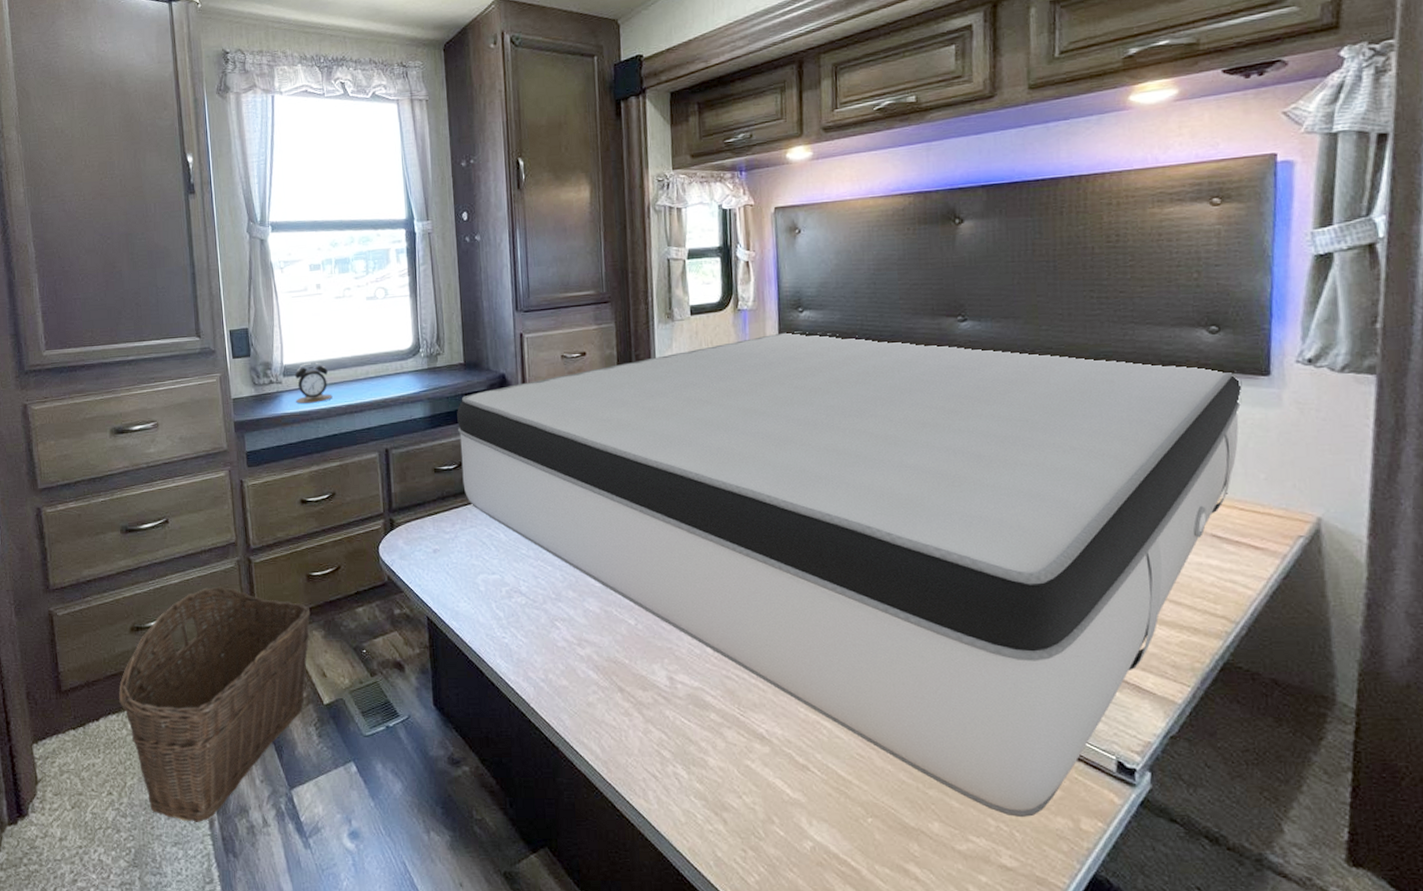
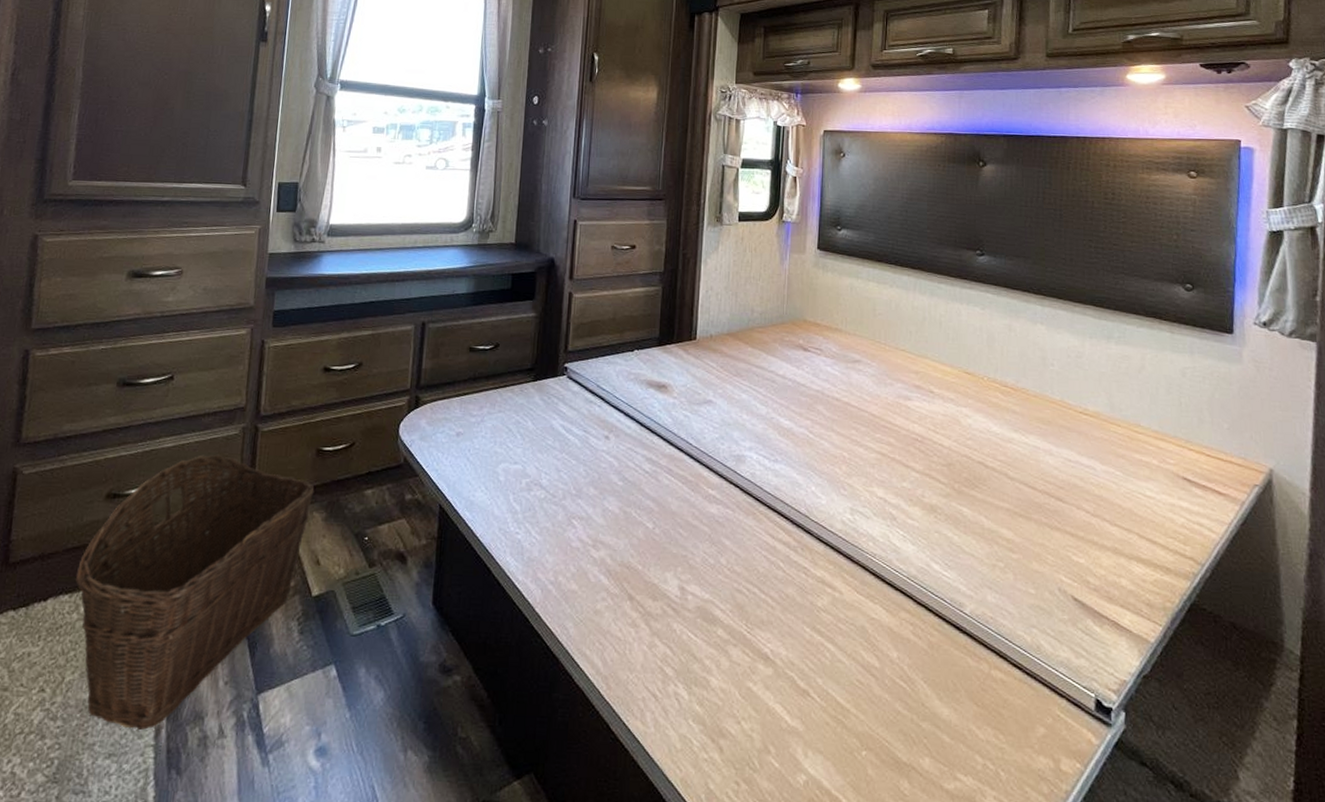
alarm clock: present [294,362,333,405] -> none [335,225,376,268]
mattress: present [457,331,1242,818] -> none [497,247,1211,756]

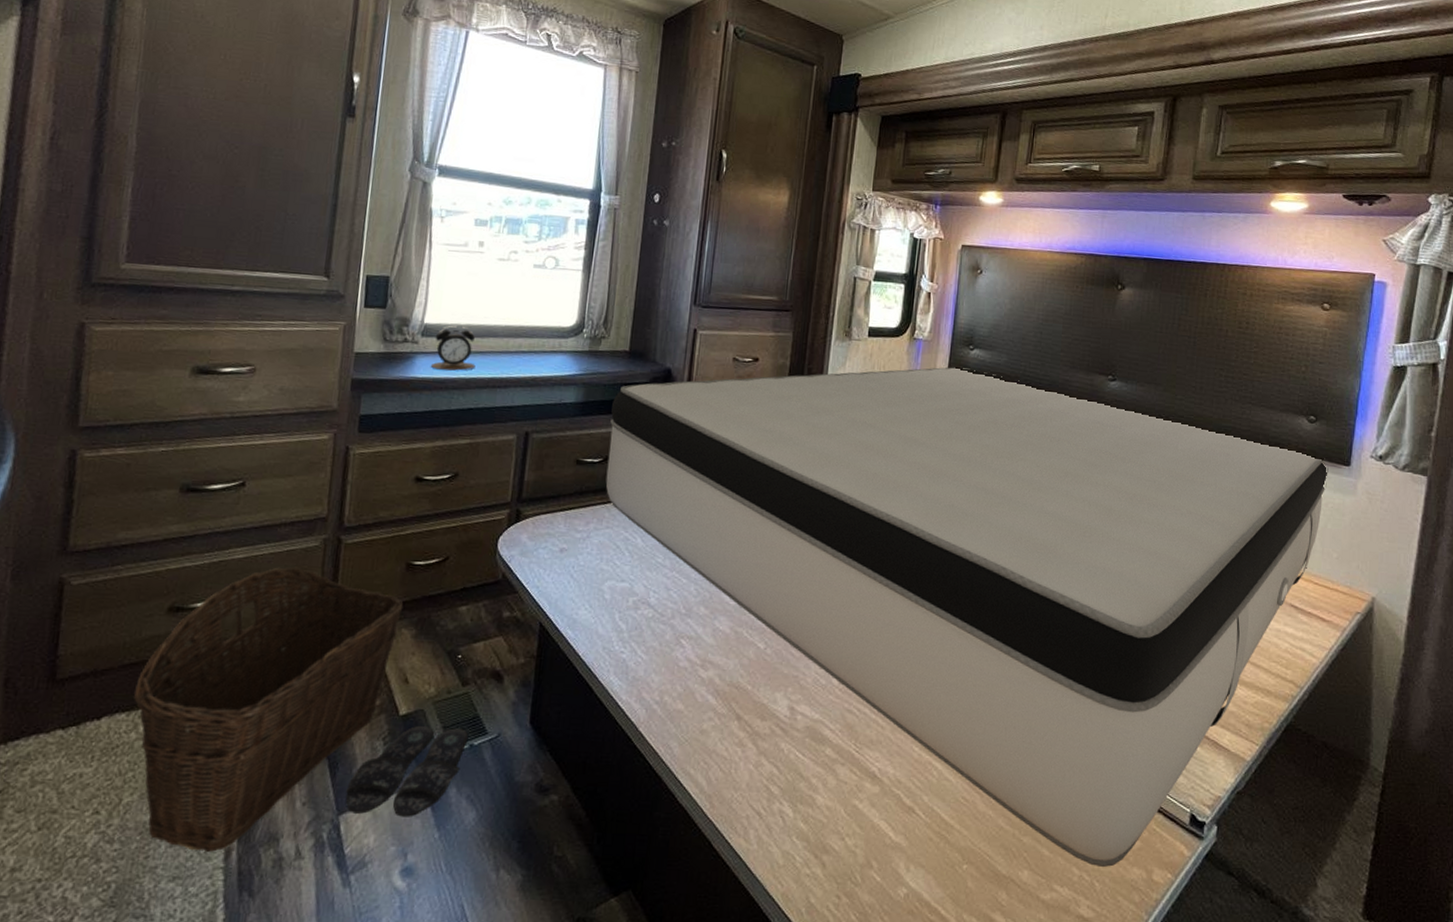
slippers: none [264,606,375,697] -> present [346,725,468,817]
alarm clock: none [335,225,376,268] -> present [430,325,475,371]
mattress: none [497,247,1211,756] -> present [605,367,1328,868]

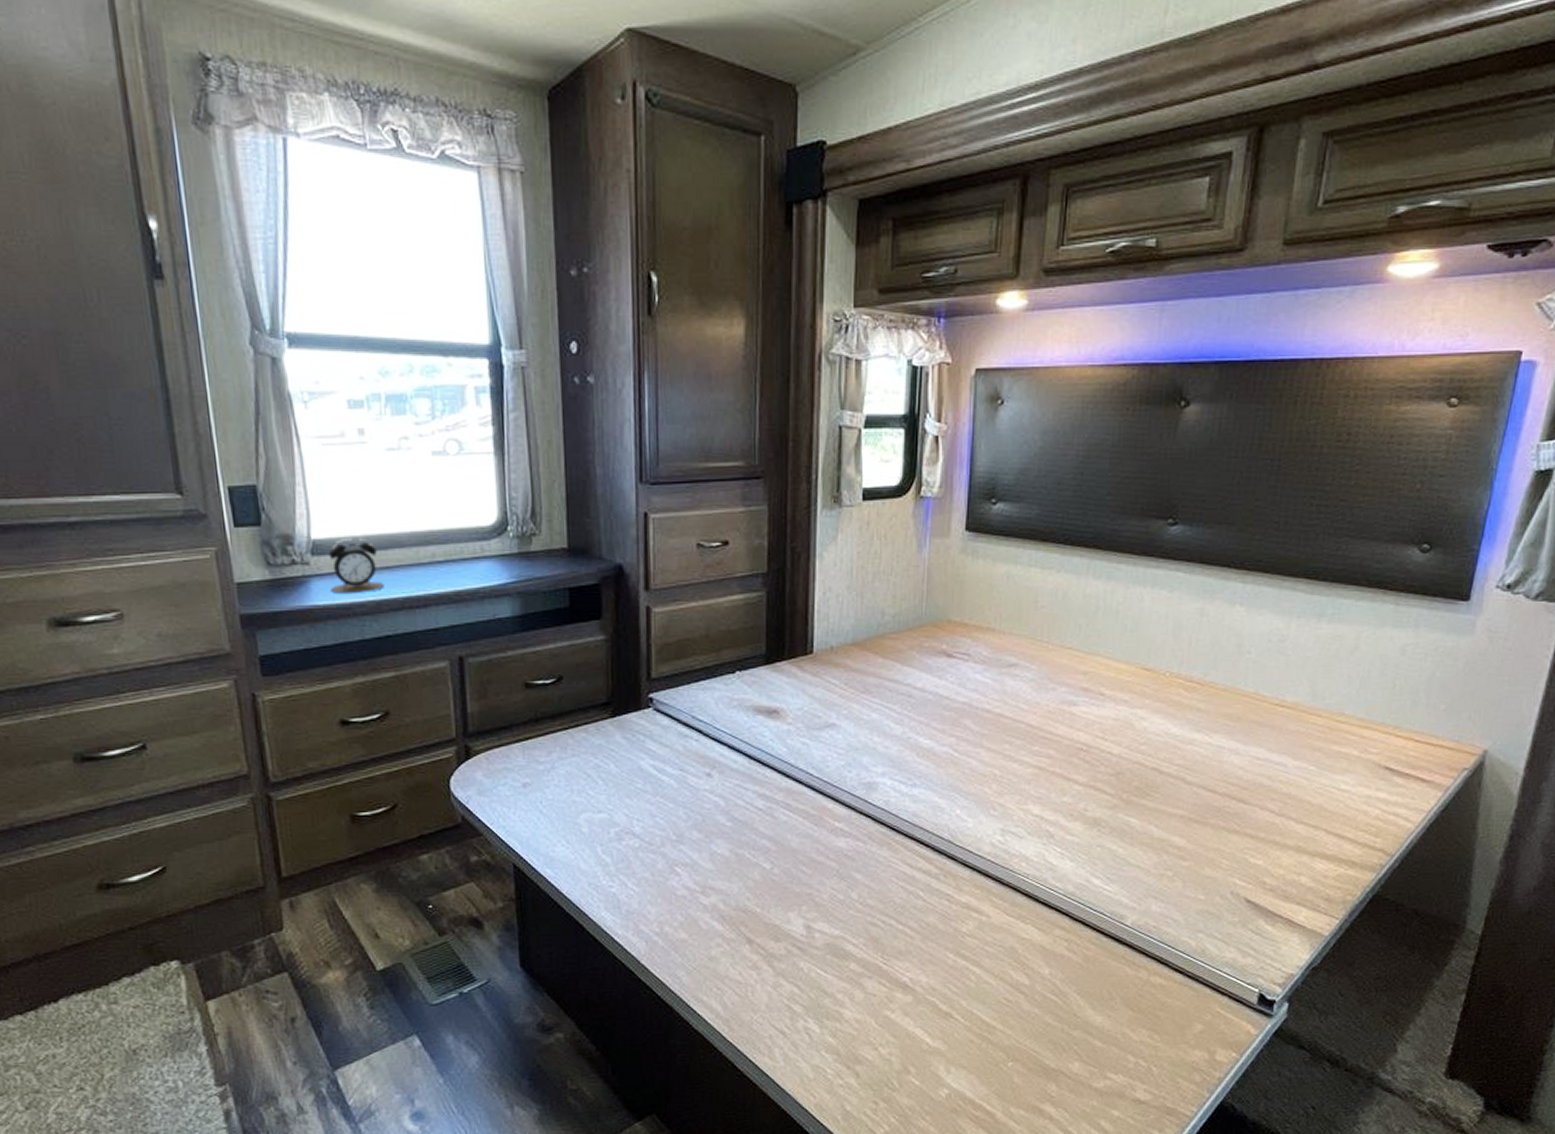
wicker basket: present [134,566,404,852] -> none [85,830,357,1115]
slippers: present [346,725,468,817] -> none [336,978,455,1068]
mattress: present [605,367,1328,868] -> none [557,528,1442,1053]

